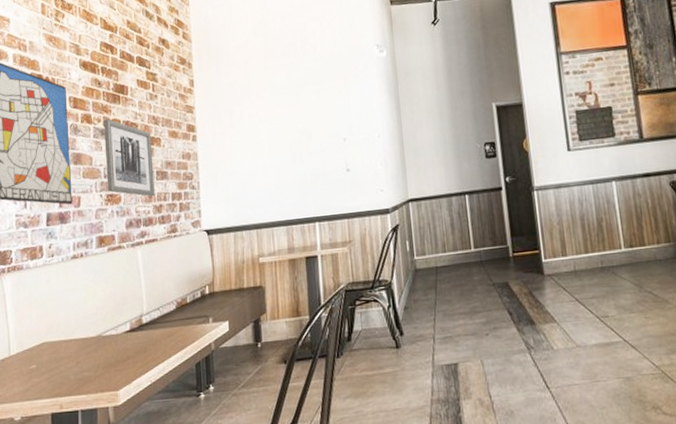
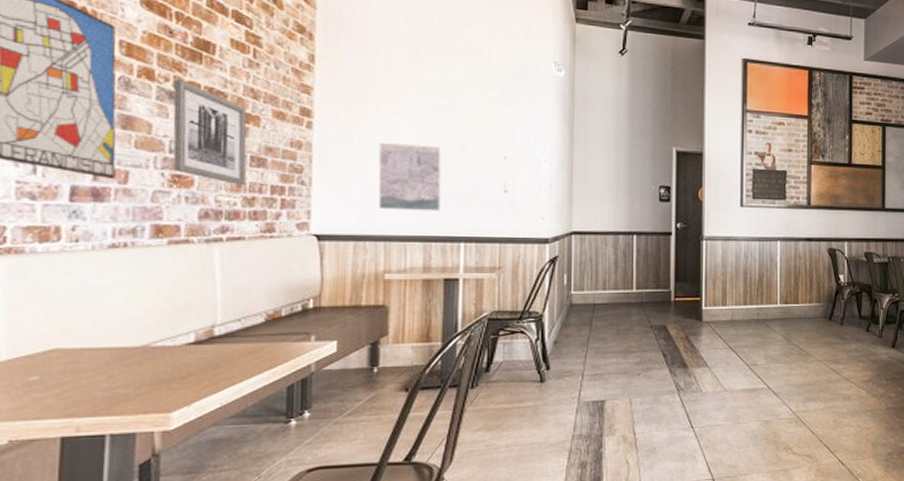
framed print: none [245,138,297,202] -> present [378,143,442,212]

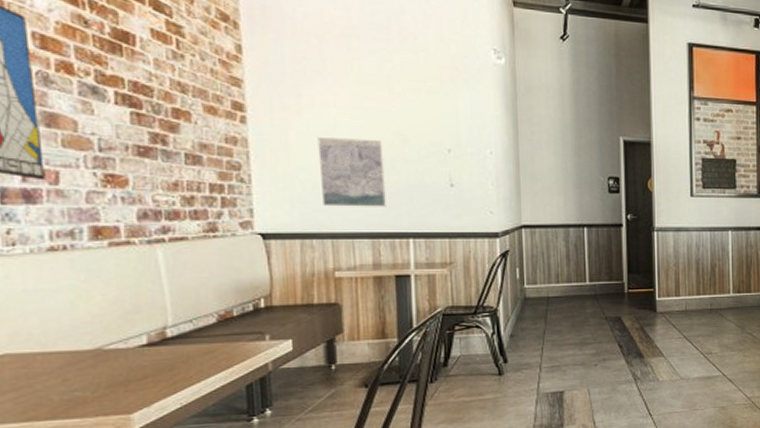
wall art: present [173,79,247,186] -> none [95,73,183,185]

